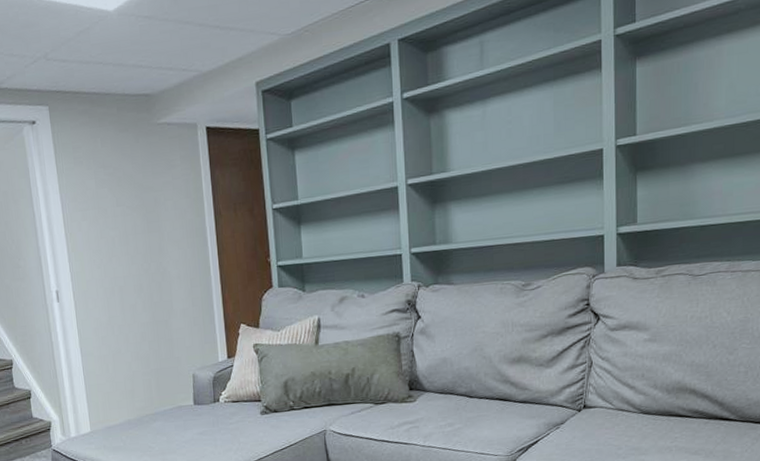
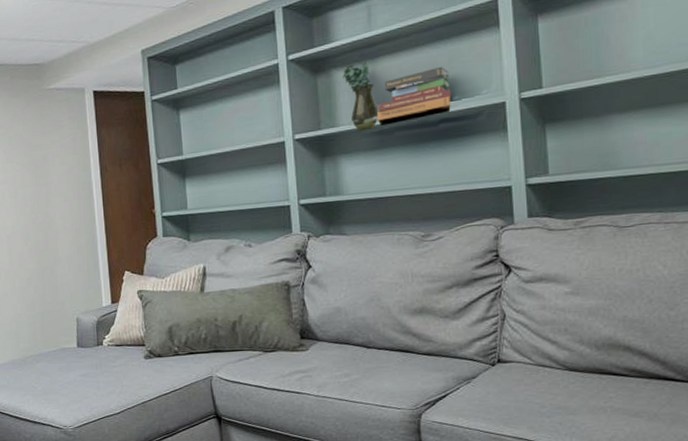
vase: none [454,101,488,178] -> present [342,60,379,132]
books: none [485,109,555,172] -> present [376,66,452,127]

